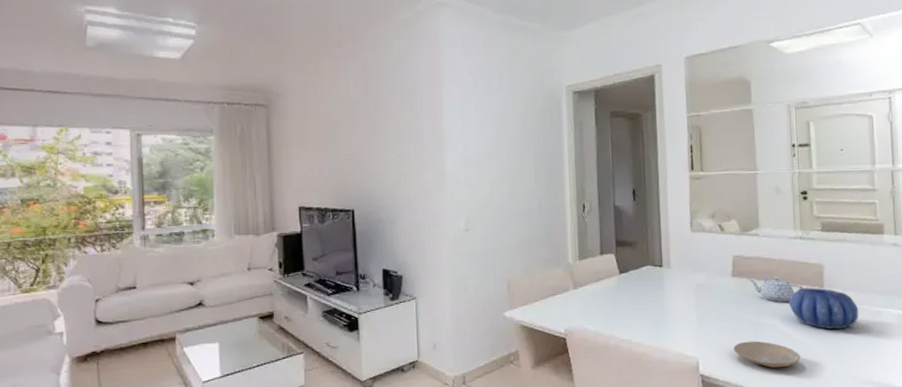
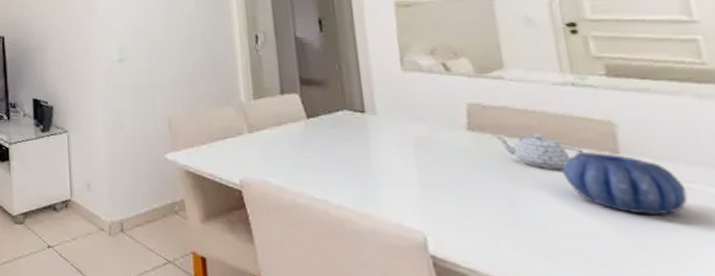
plate: present [734,341,800,369] -> none [479,218,590,261]

